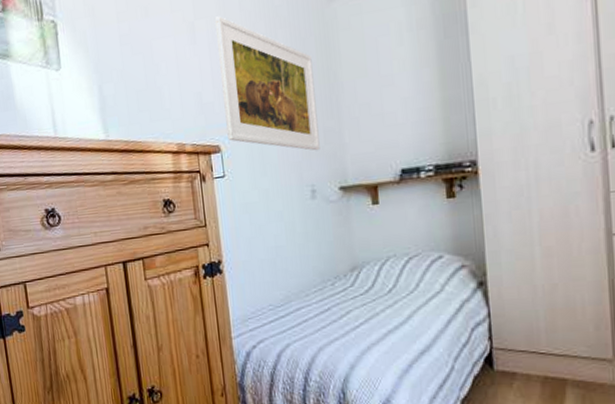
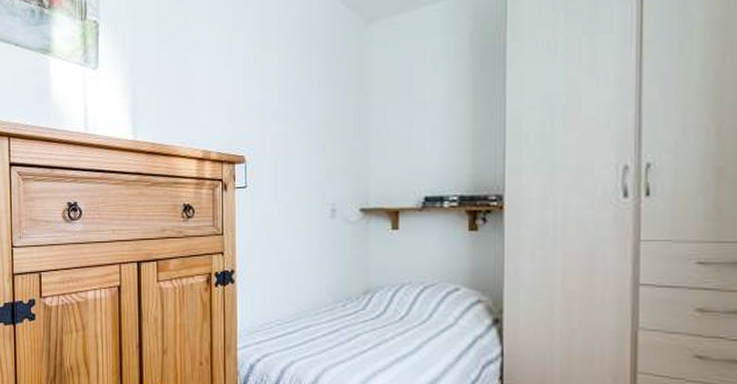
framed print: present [215,16,320,151] -> none [253,30,344,171]

